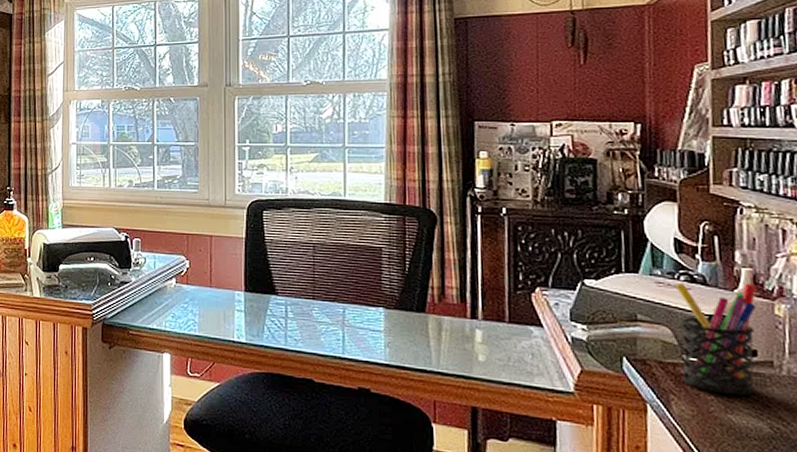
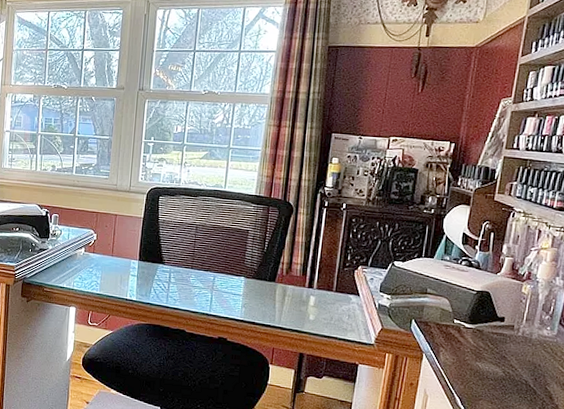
pen holder: present [676,283,757,396] -> none [450,267,513,349]

